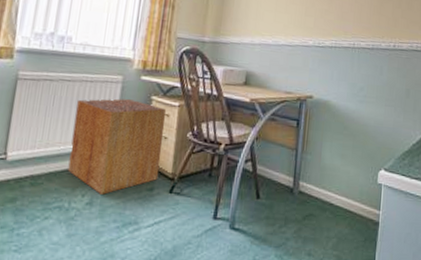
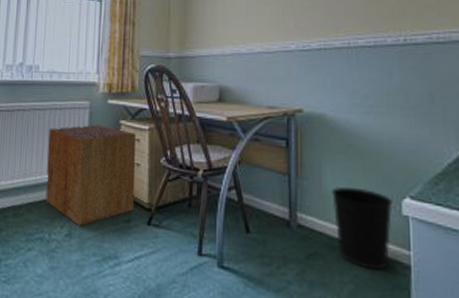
wastebasket: none [328,160,372,227] -> present [332,186,393,270]

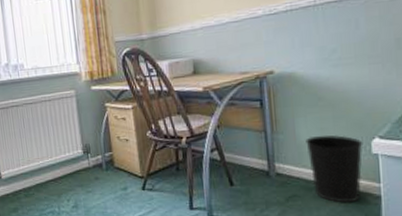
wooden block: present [45,125,136,226] -> none [43,110,129,198]

